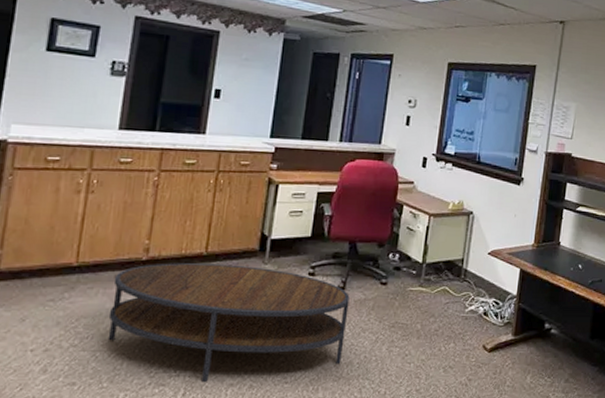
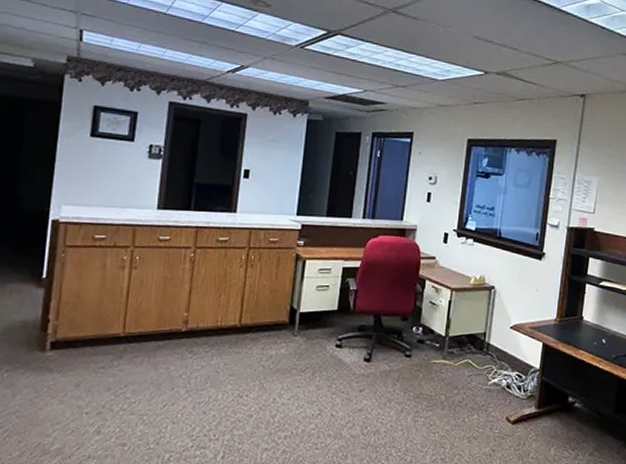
coffee table: present [107,263,350,382] -> none [153,334,375,446]

